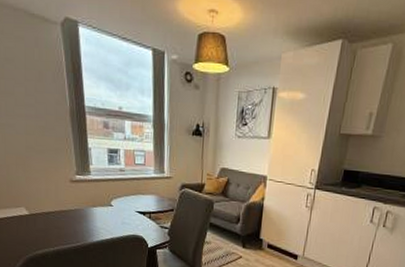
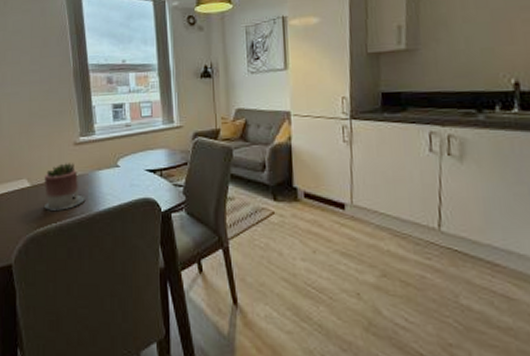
succulent planter: none [41,197,81,238] -> present [44,163,86,210]

